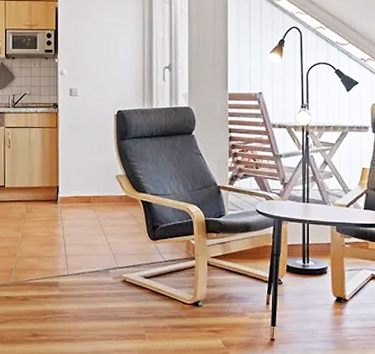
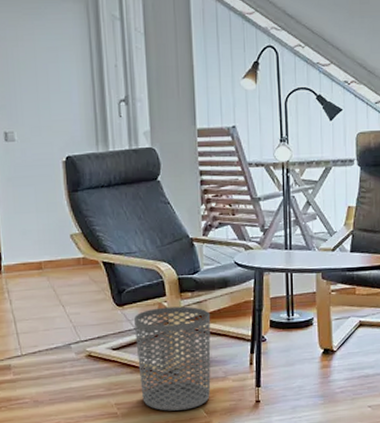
waste bin: none [165,244,233,340] -> present [134,306,211,411]

